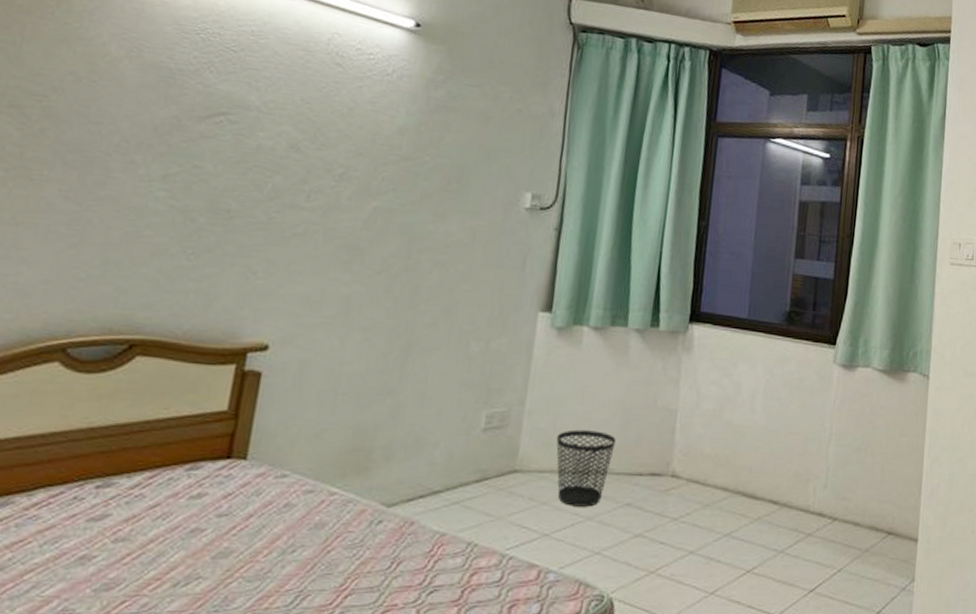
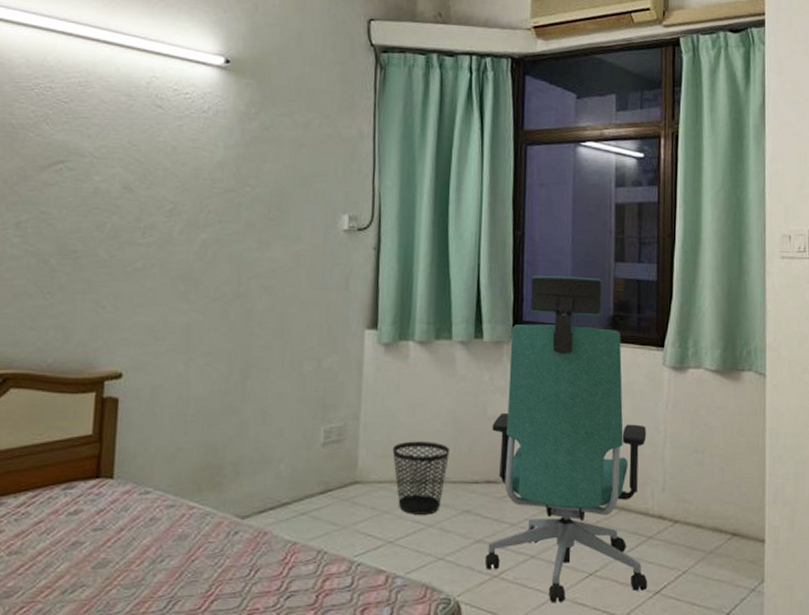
chair: none [642,267,814,600] -> present [484,275,648,602]

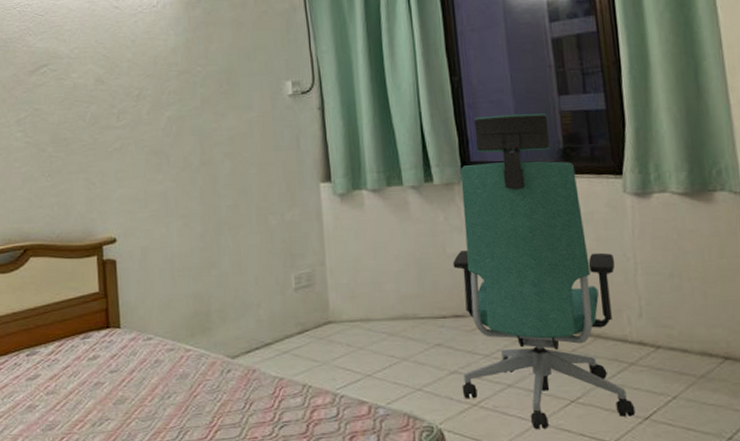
wastebasket: present [392,441,450,515] -> none [359,281,415,349]

